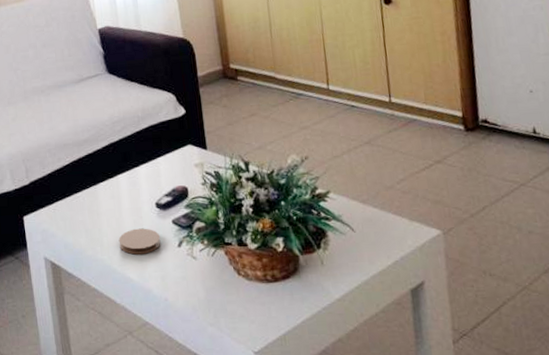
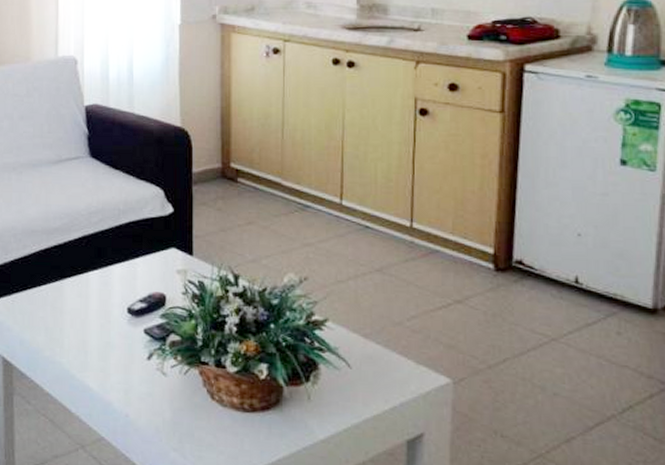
coaster: present [118,228,161,255] -> none [81,333,129,363]

